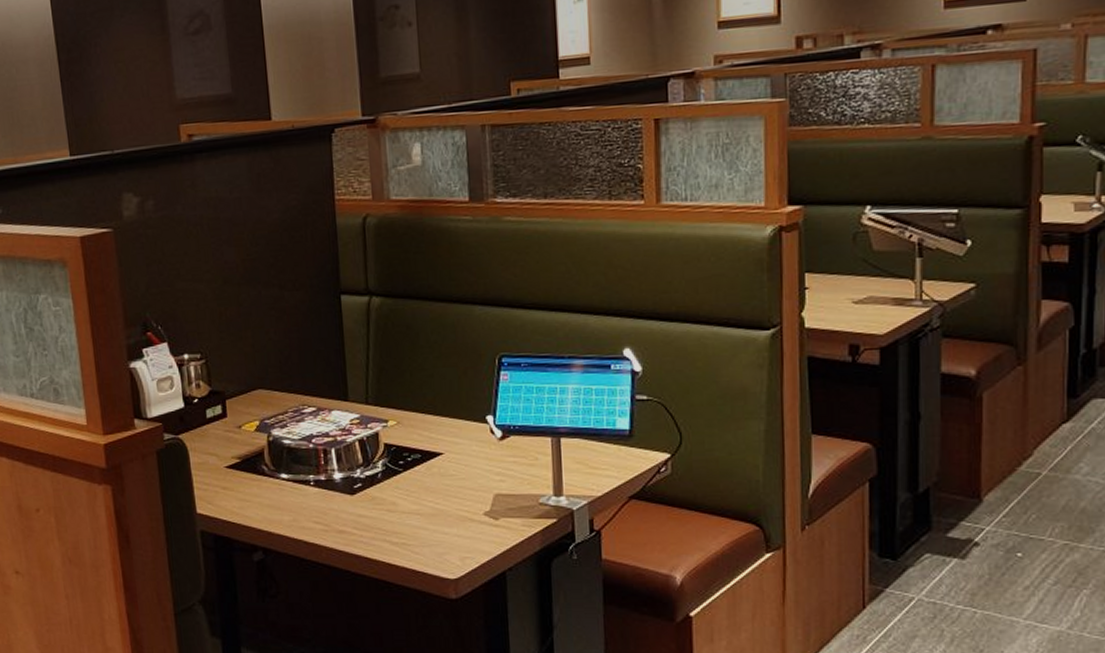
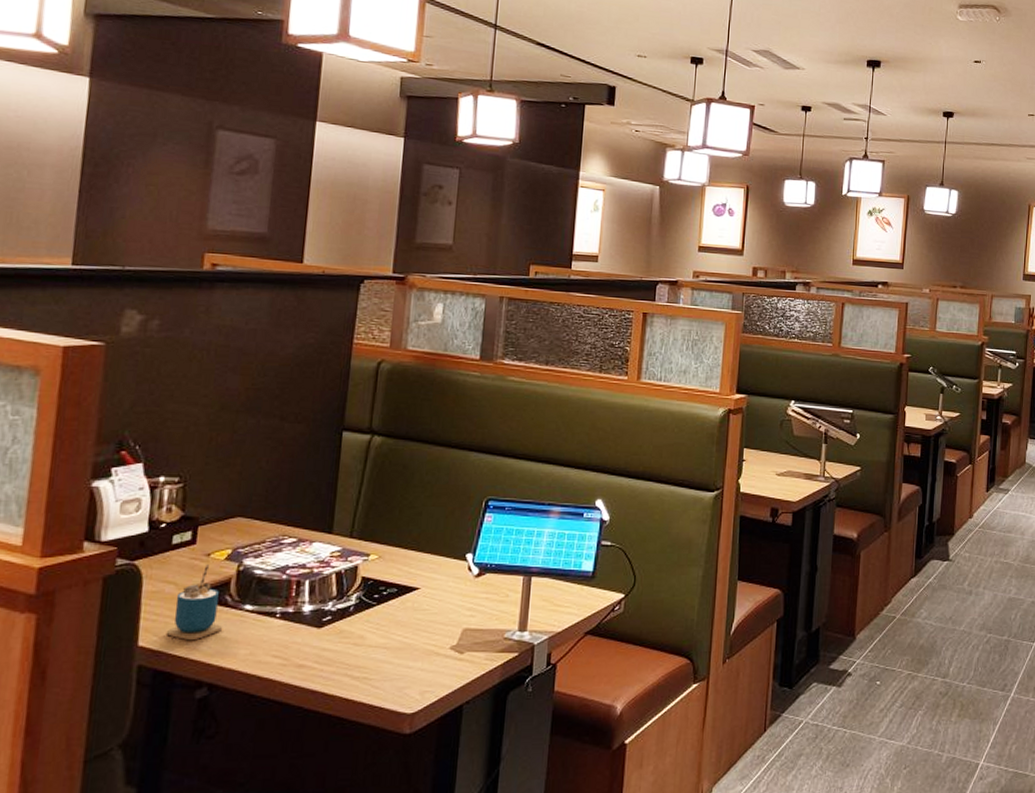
cup: none [217,436,266,508] -> present [165,564,223,641]

